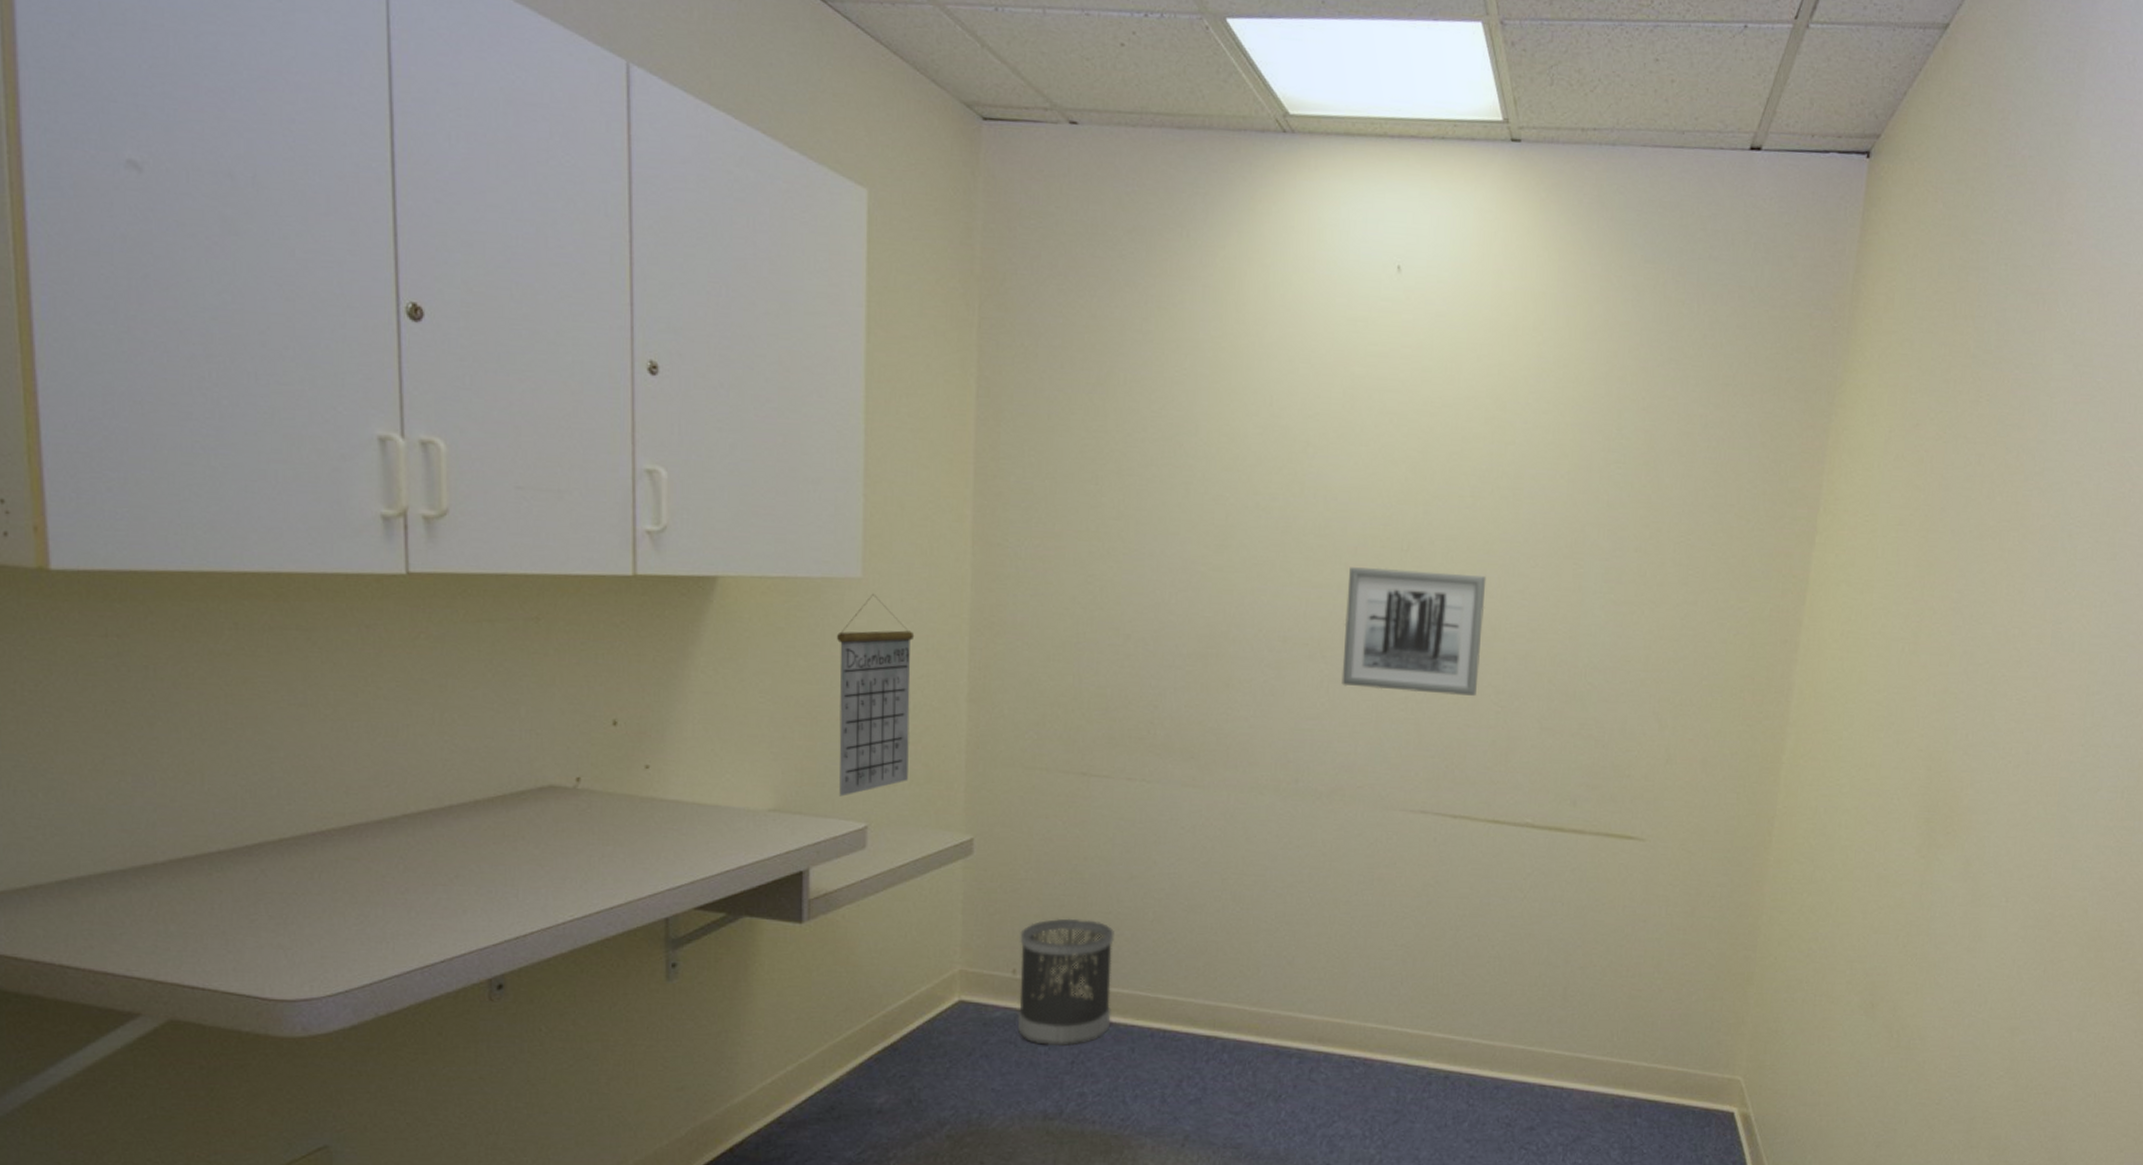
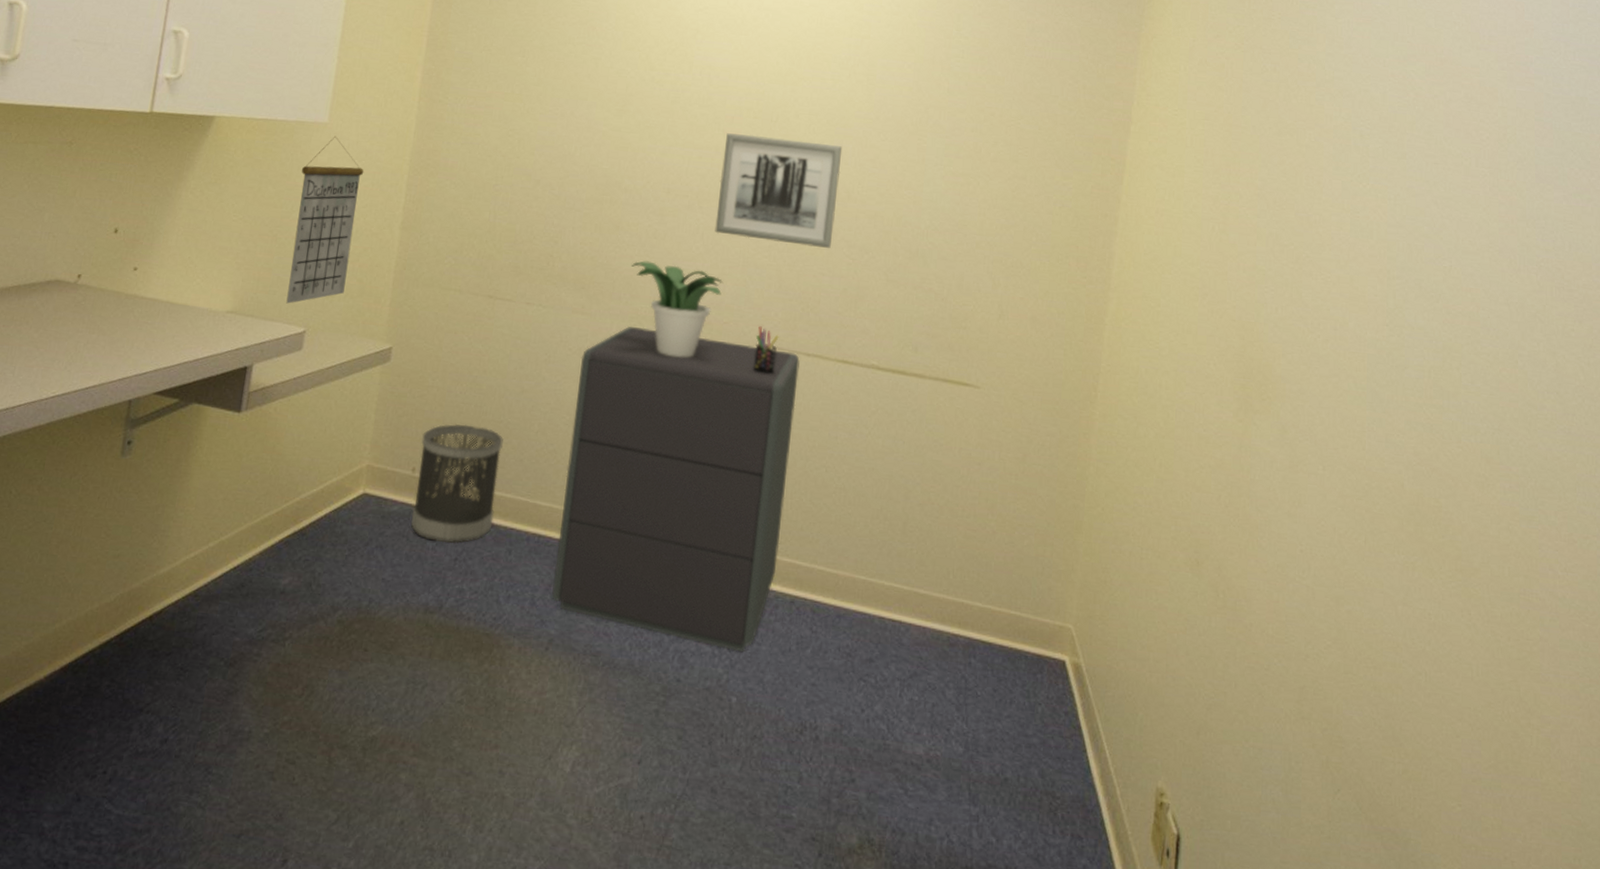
filing cabinet: none [1184,797,1445,1132] -> present [552,326,800,653]
potted plant: none [1247,722,1355,828] -> present [632,261,724,358]
pen holder: none [1394,788,1421,841] -> present [753,326,779,375]

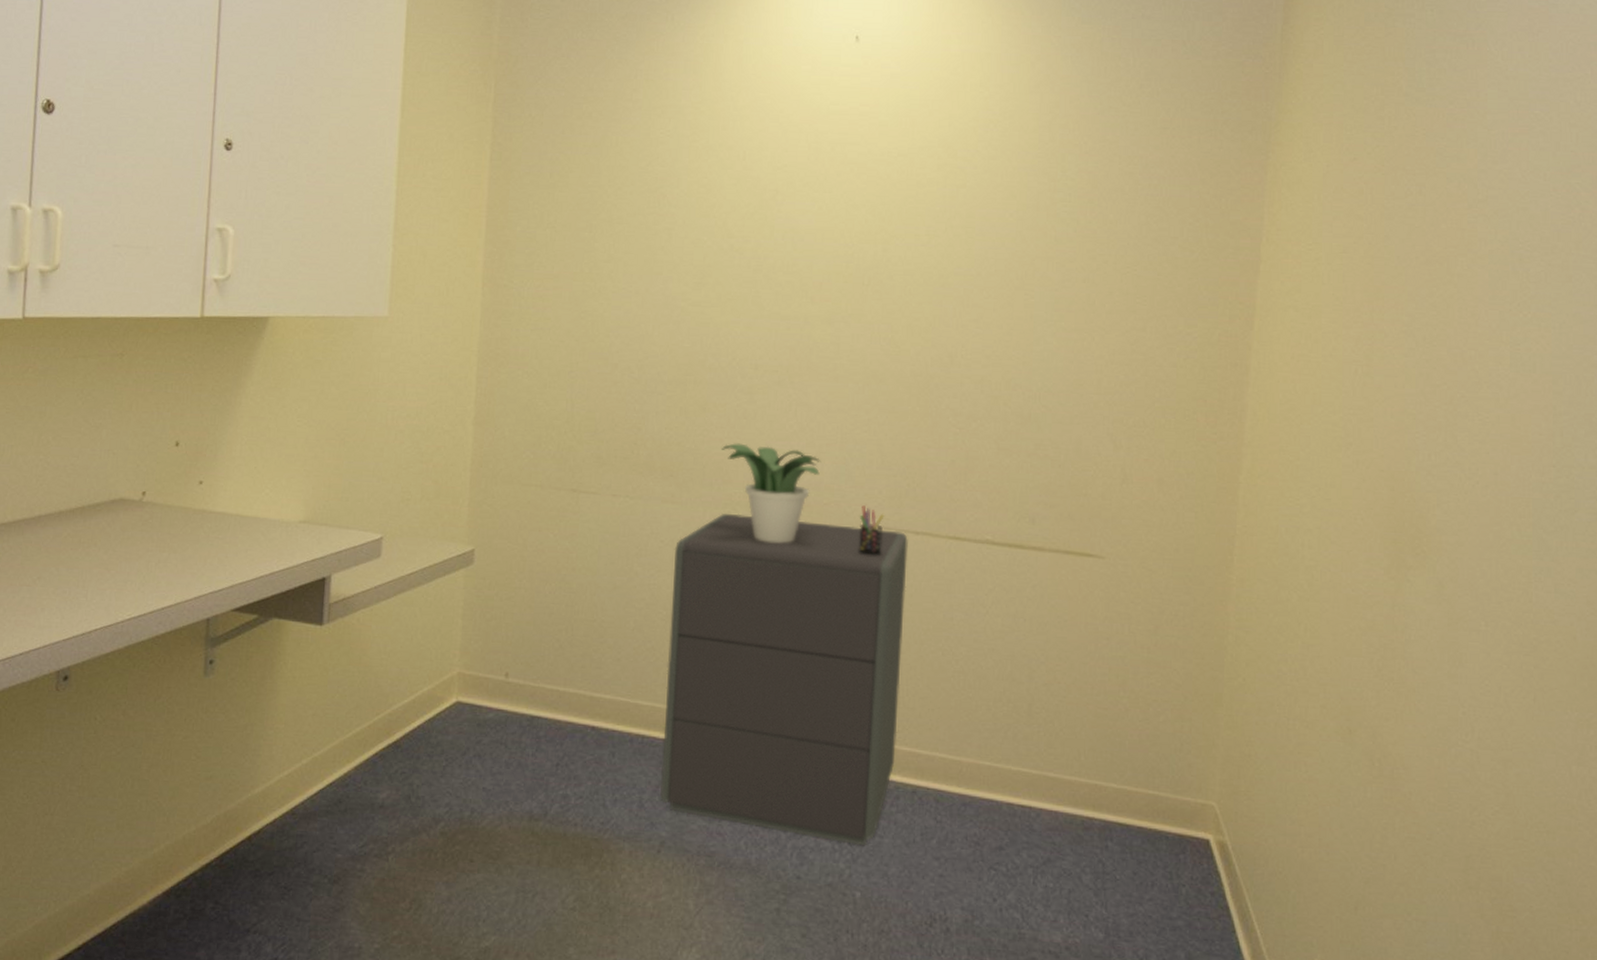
calendar: present [286,136,364,304] -> none [360,330,431,510]
wastebasket: present [410,423,503,544] -> none [508,625,598,749]
wall art: present [714,133,843,248] -> none [808,300,943,418]

